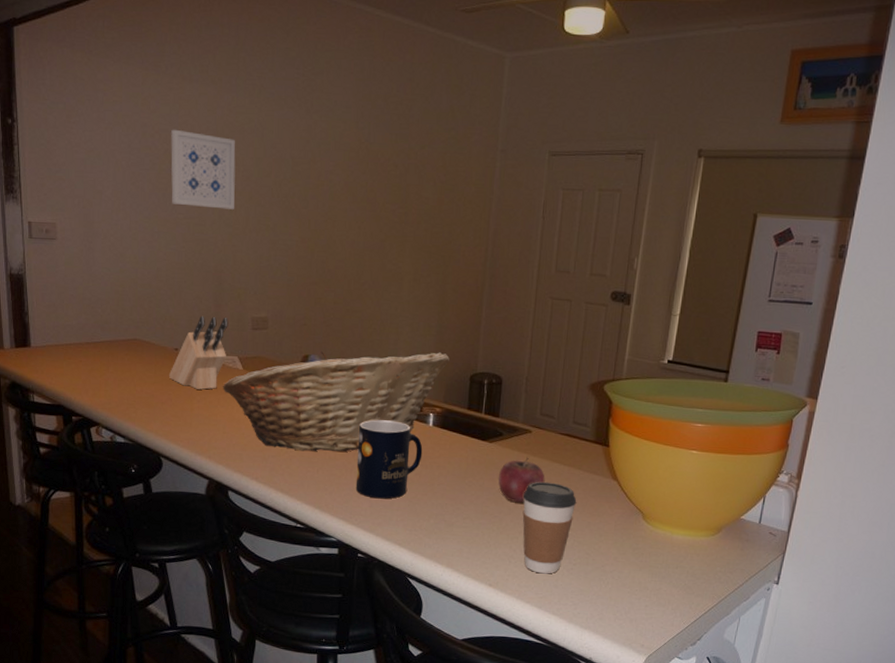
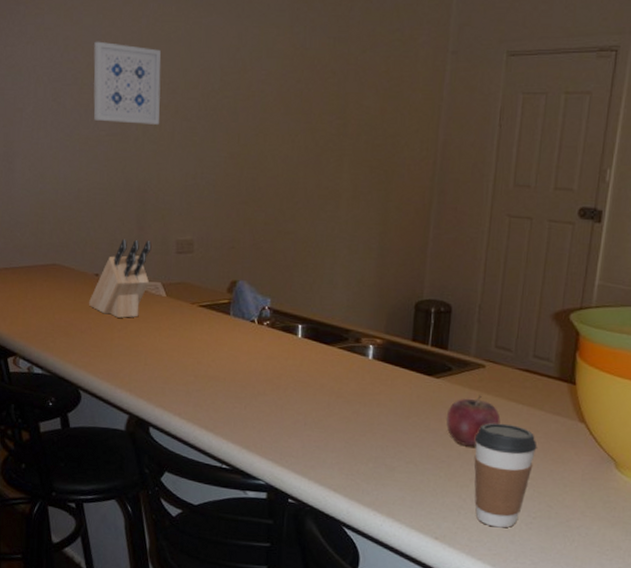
fruit basket: present [223,350,449,452] -> none [145,276,392,387]
mug: present [355,419,423,499] -> none [286,351,361,440]

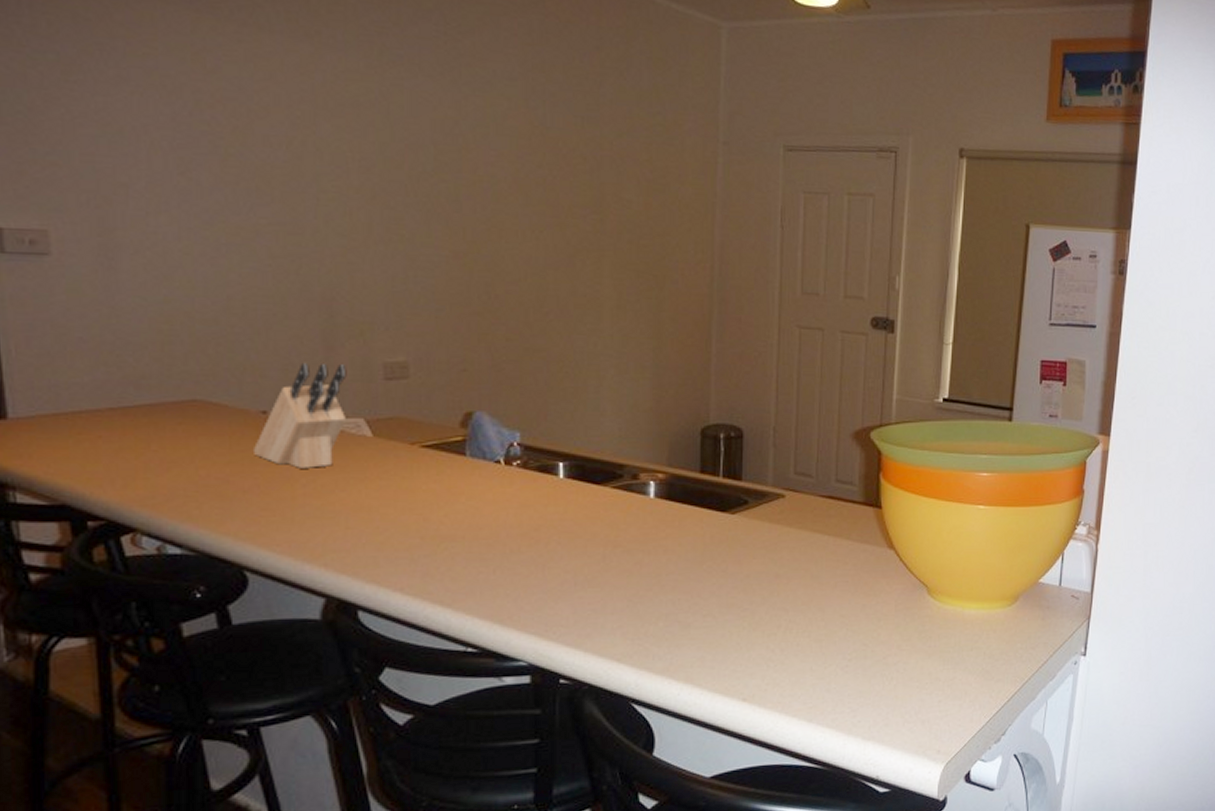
wall art: present [93,41,161,125] -> none [242,98,348,213]
apple: present [446,395,501,447] -> none [745,529,806,589]
coffee cup: present [474,423,537,528] -> none [779,558,847,677]

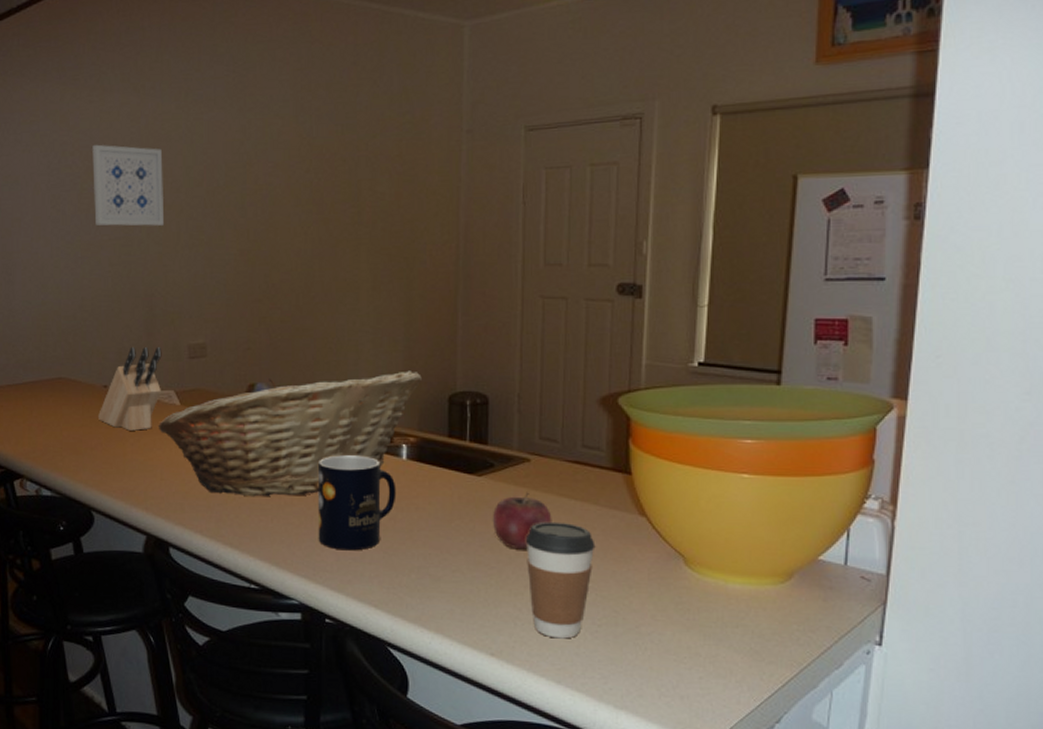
wall art: none [242,98,348,213] -> present [92,144,164,226]
fruit basket: none [342,400,672,545] -> present [159,370,422,497]
mug: none [551,494,643,601] -> present [317,455,397,551]
apple: none [745,529,806,589] -> present [492,492,552,550]
coffee cup: none [779,558,847,677] -> present [525,521,596,639]

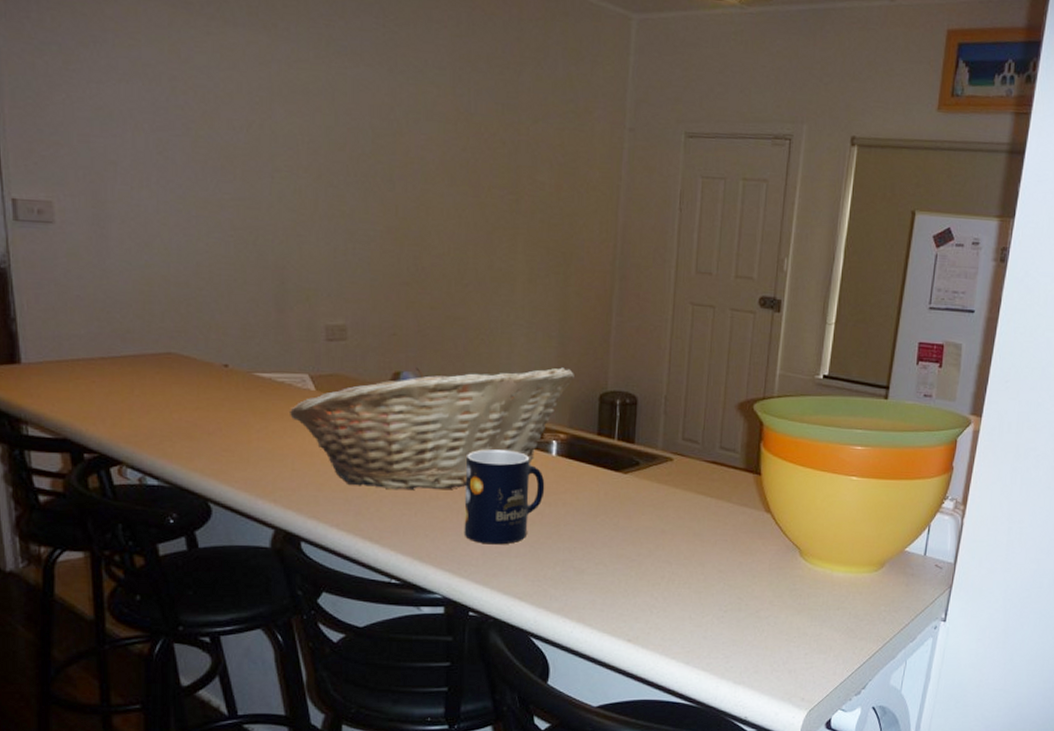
wall art: present [92,144,164,226] -> none [210,85,298,190]
knife block: present [98,346,162,431] -> none [217,323,295,416]
apple: present [492,492,552,550] -> none [635,489,690,543]
coffee cup: present [525,521,596,639] -> none [664,517,726,624]

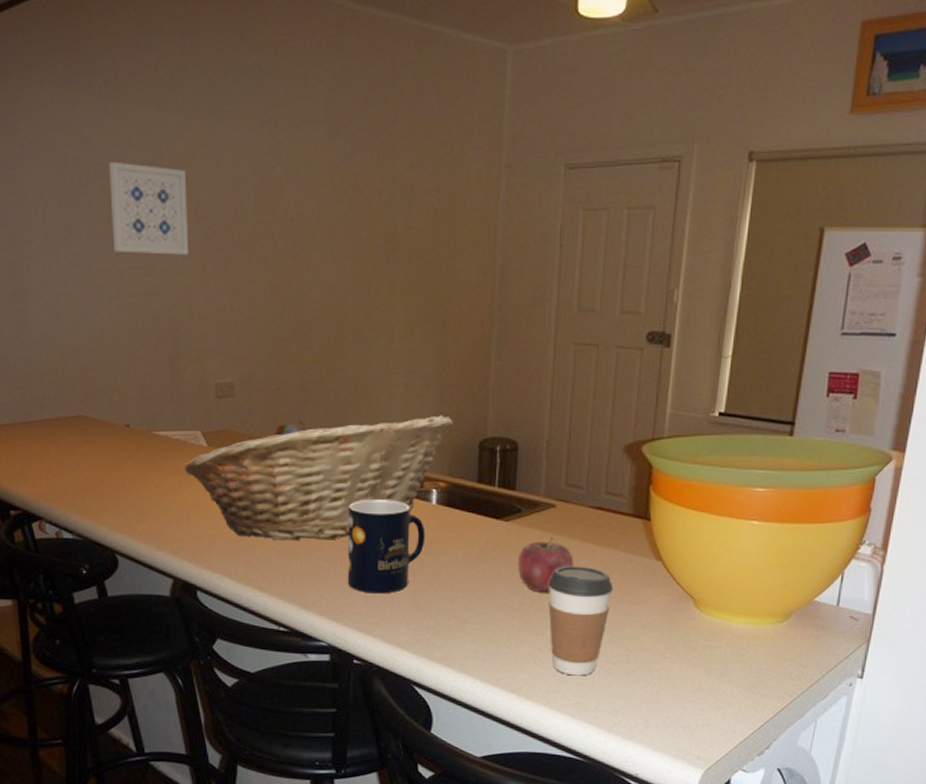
wall art: none [210,85,298,190] -> present [109,161,188,255]
apple: none [635,489,690,543] -> present [517,537,574,593]
coffee cup: none [664,517,726,624] -> present [547,565,614,676]

